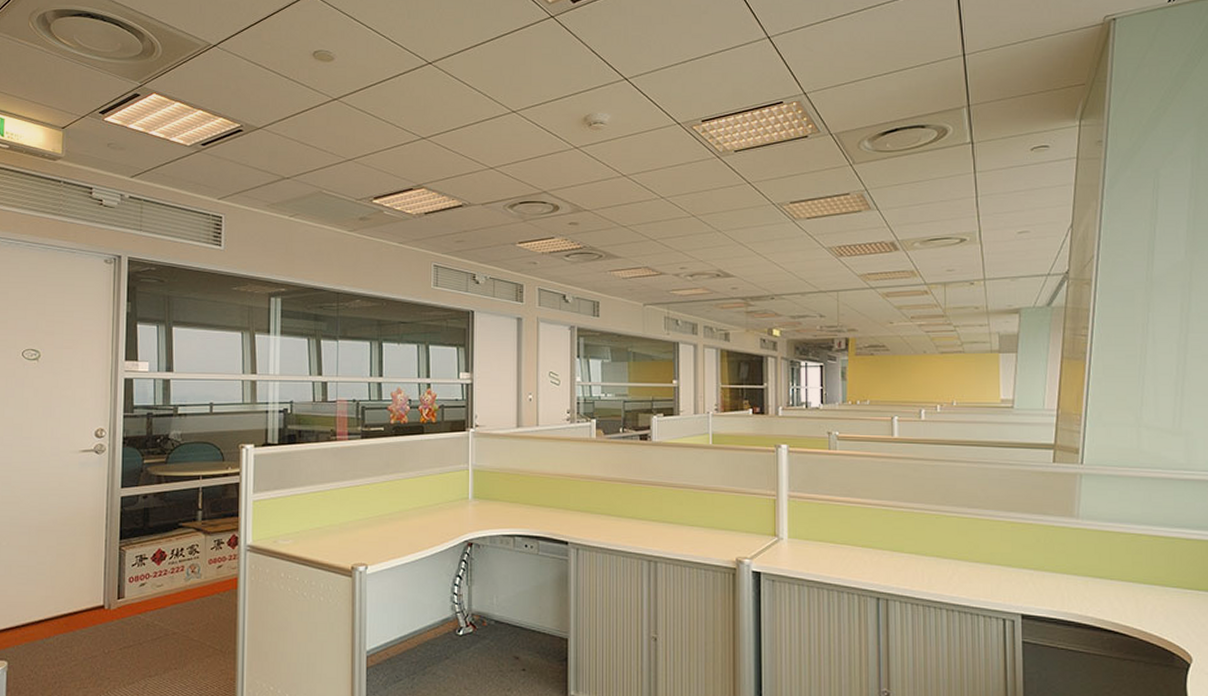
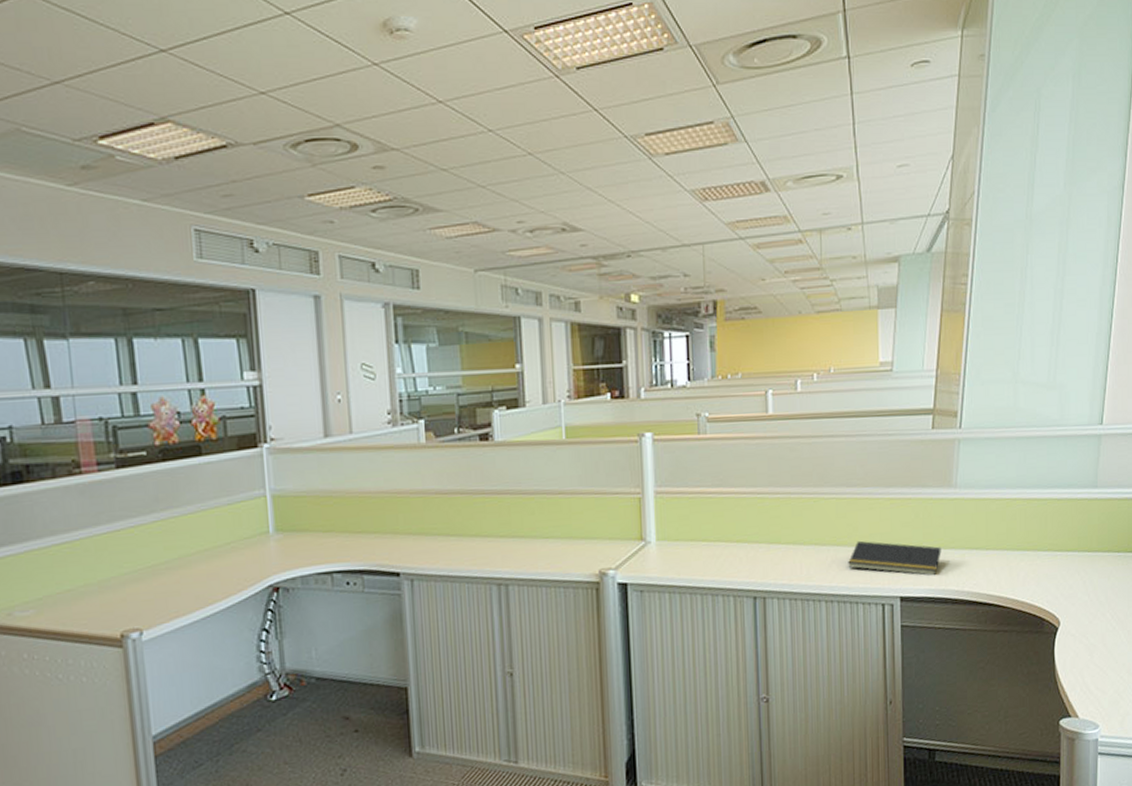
notepad: none [969,557,1064,599] -> present [848,540,942,576]

